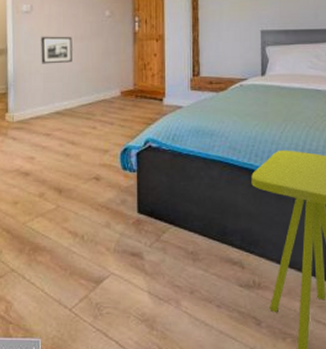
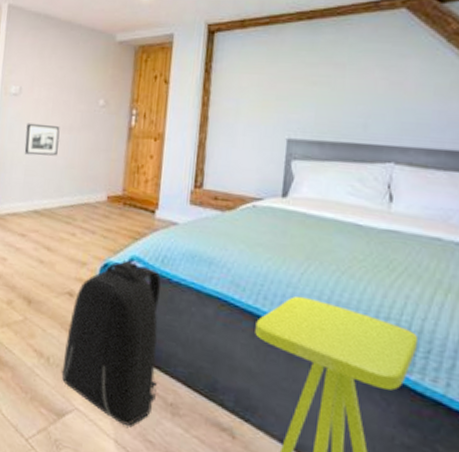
backpack: none [96,143,178,279] -> present [61,260,161,426]

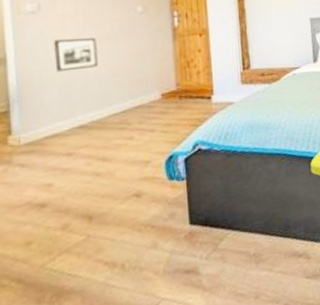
backpack: present [61,260,161,426] -> none [140,146,239,293]

